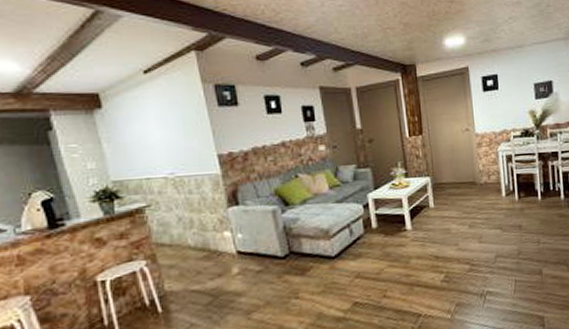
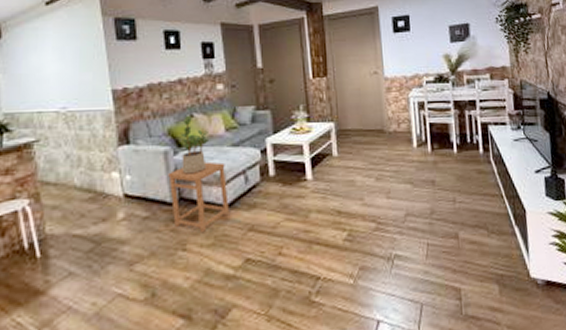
side table: none [277,217,337,281] -> present [168,161,229,232]
potted plant: none [286,176,314,230] -> present [180,116,208,174]

